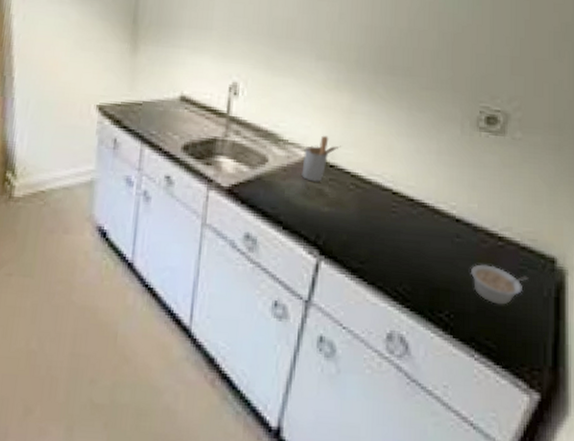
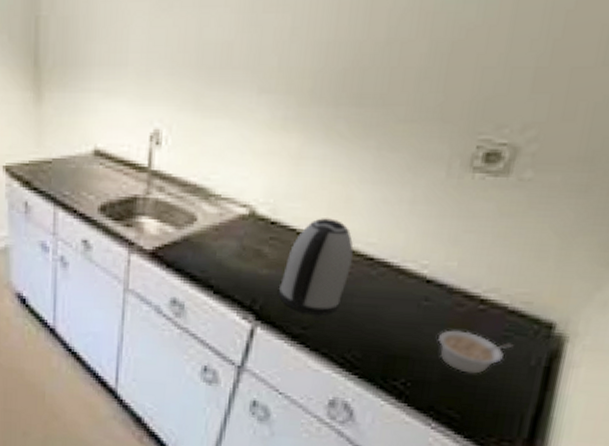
utensil holder: present [301,135,341,182] -> none [236,187,286,242]
kettle: none [338,163,398,251] -> present [278,218,354,315]

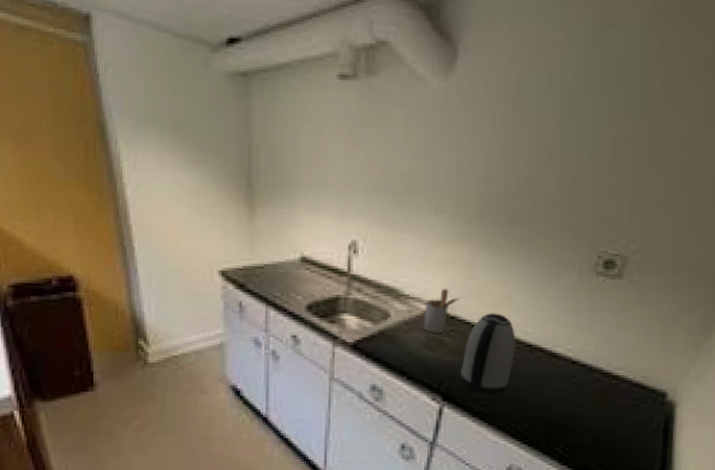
utensil holder: none [236,187,286,242] -> present [423,288,461,334]
legume: present [438,330,514,374] -> none [586,401,640,437]

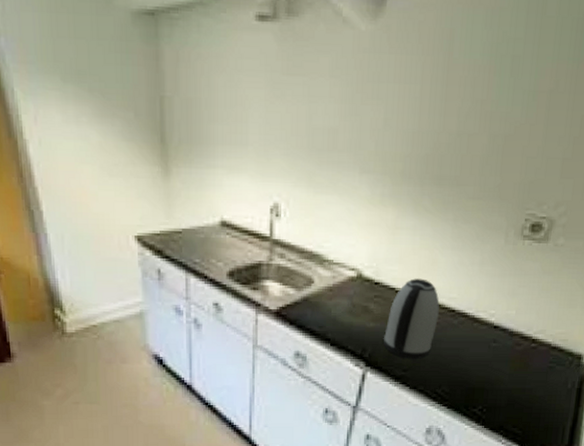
utensil holder: present [423,288,461,334] -> none [347,253,386,300]

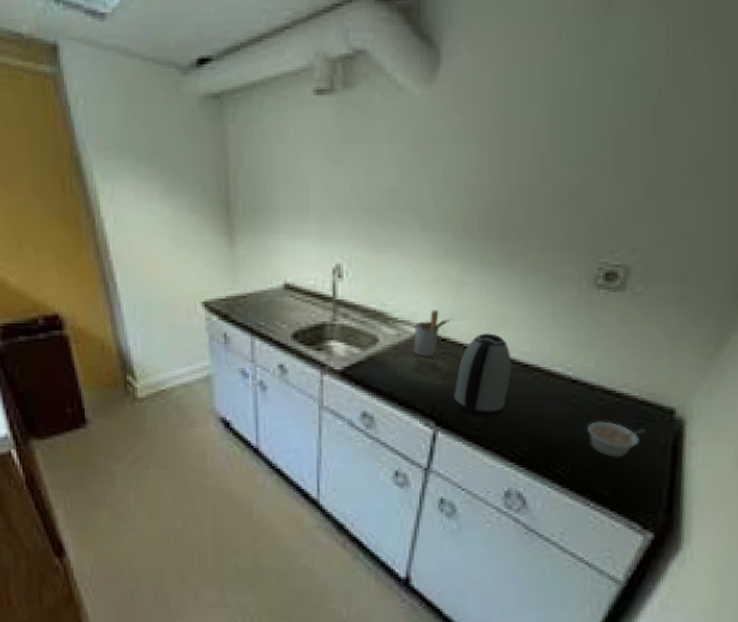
utensil holder: none [347,253,386,300] -> present [413,309,452,357]
legume: none [504,364,556,398] -> present [587,421,646,457]

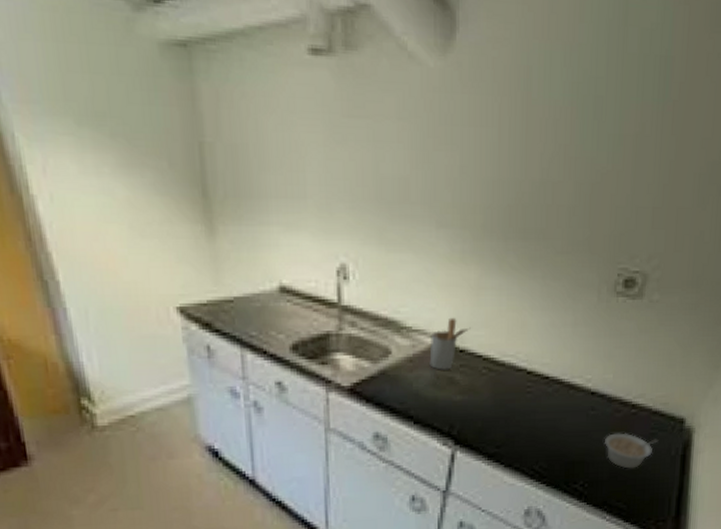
kettle: present [453,333,512,417] -> none [472,343,533,434]

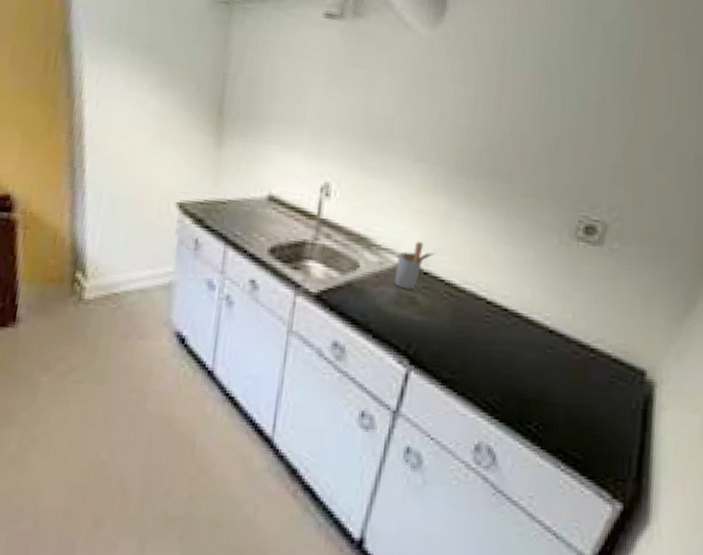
legume: present [605,433,659,469] -> none [562,376,618,417]

